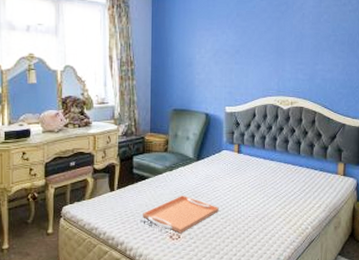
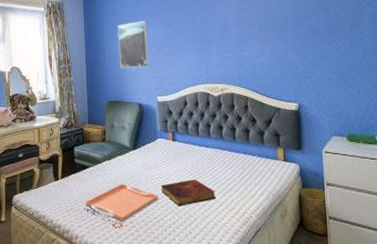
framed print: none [188,23,221,75] -> present [117,20,150,69]
book: none [222,192,275,218] -> present [161,179,215,206]

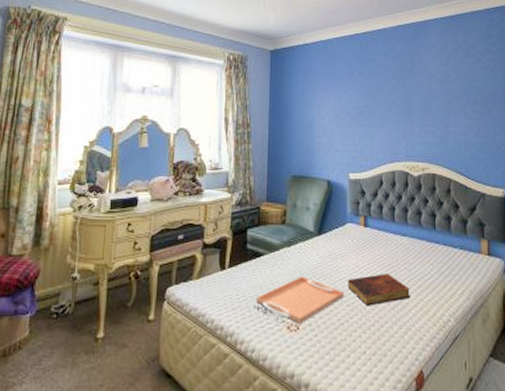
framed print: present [117,20,150,69] -> none [308,83,343,138]

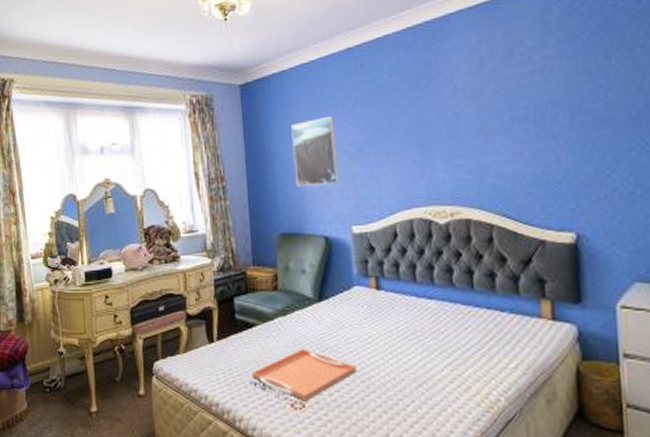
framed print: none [308,83,343,138] -> present [291,115,340,187]
book: present [348,274,410,306] -> none [360,345,443,382]

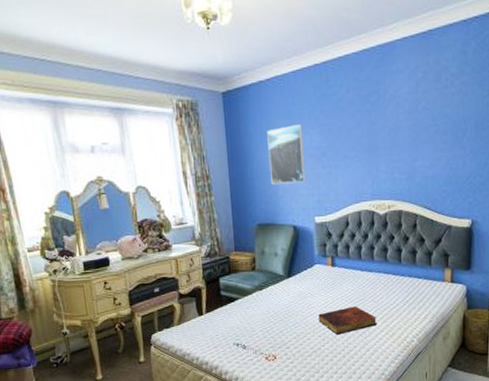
serving tray: present [252,349,356,401] -> none [235,315,315,354]
book: none [360,345,443,382] -> present [318,306,376,335]

